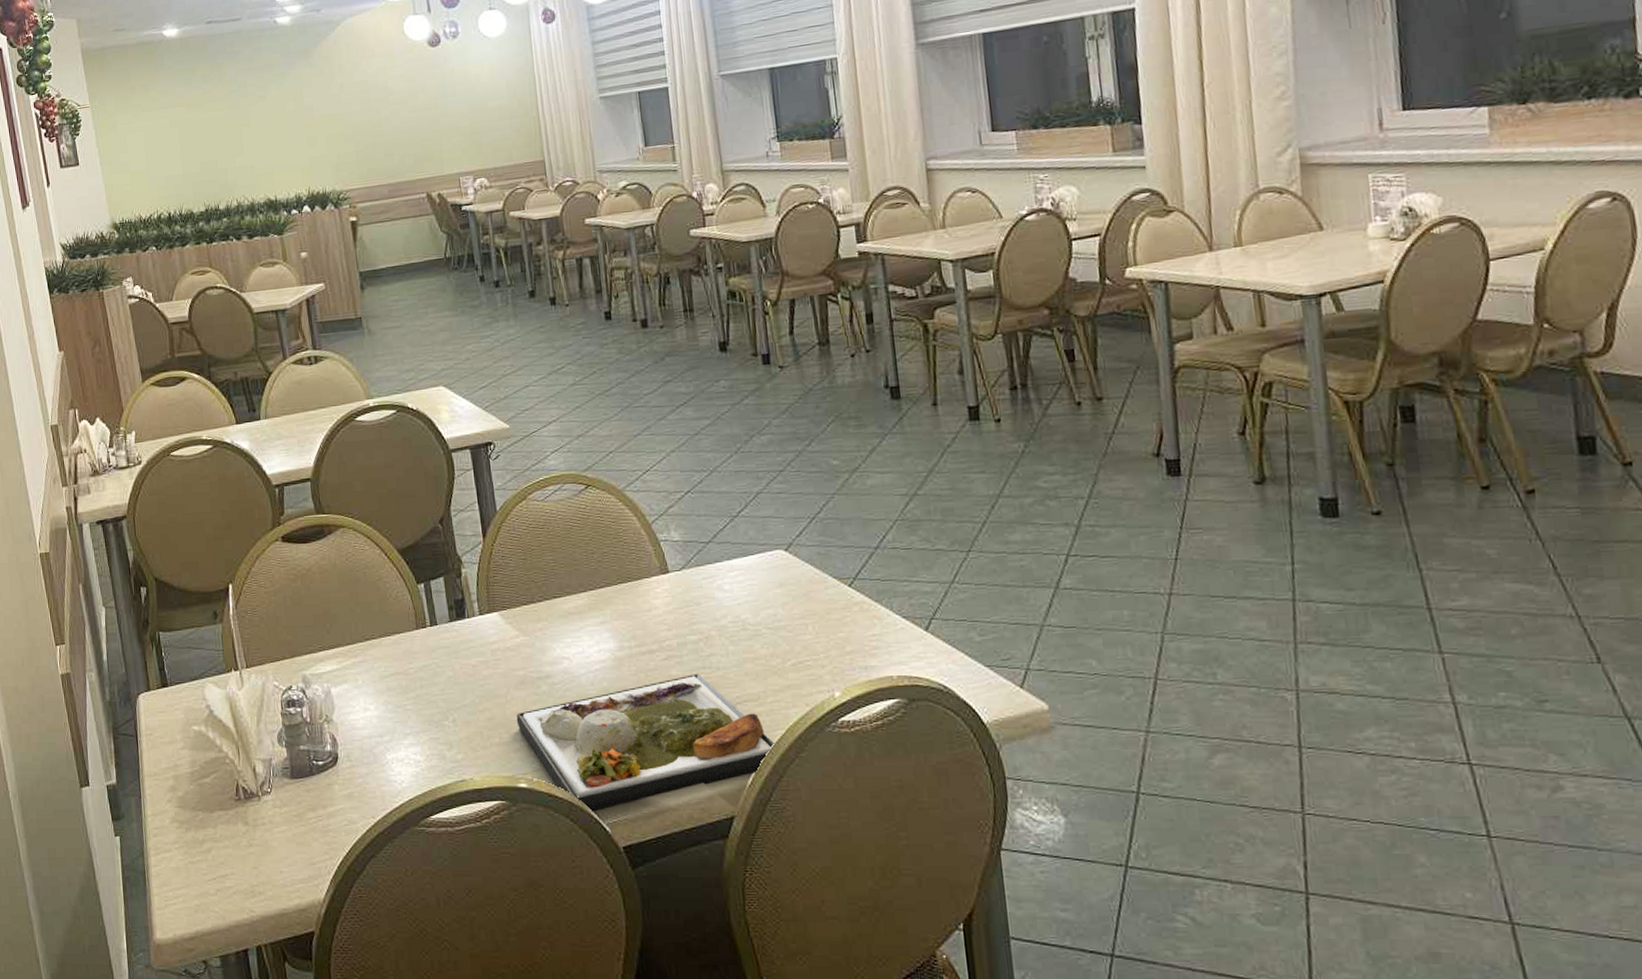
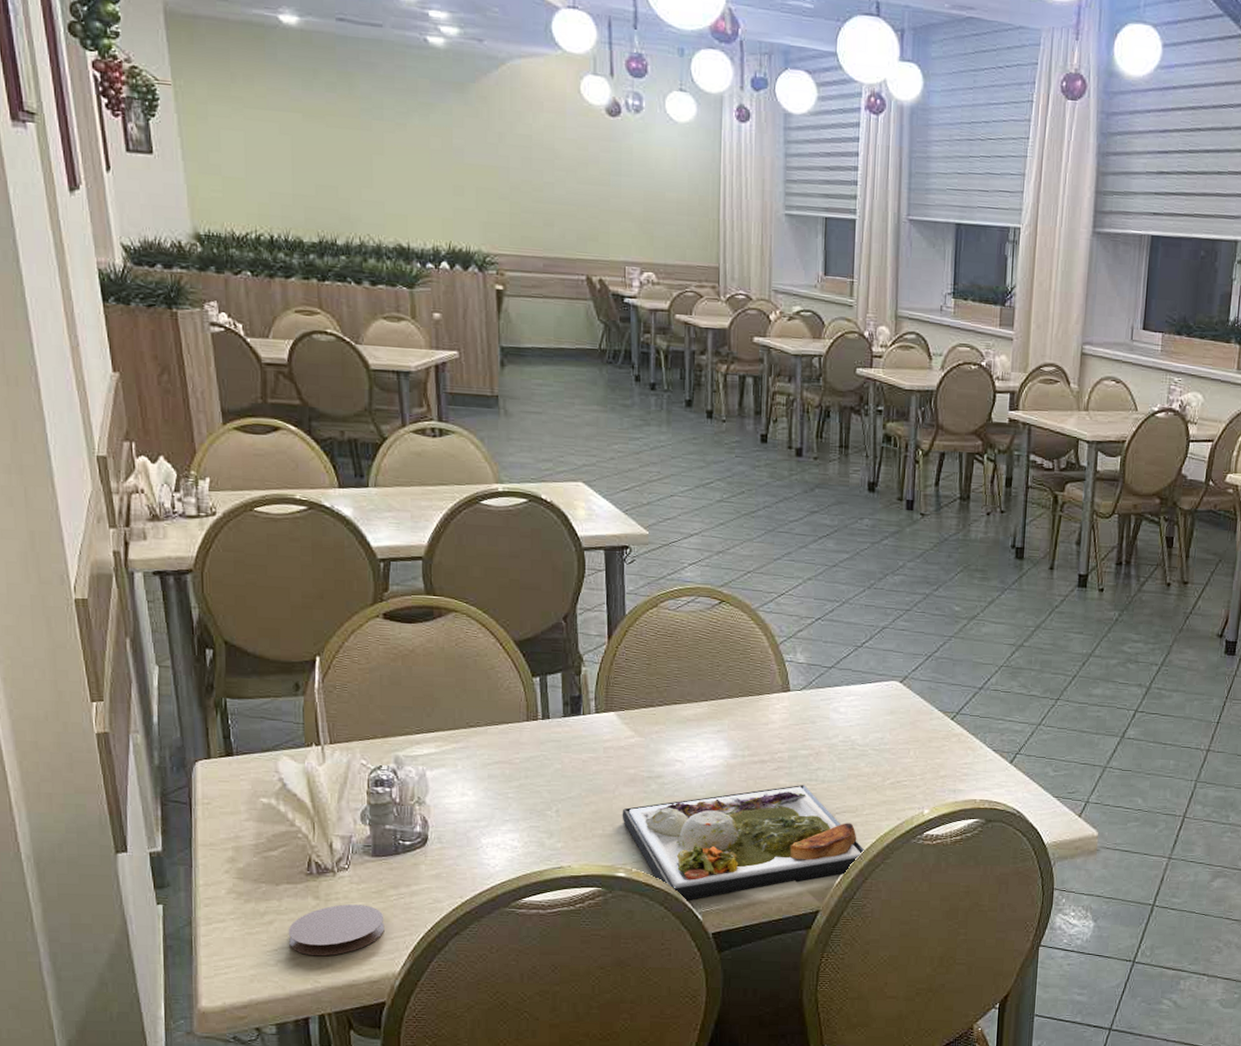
coaster: none [223,829,307,884] -> present [288,904,385,956]

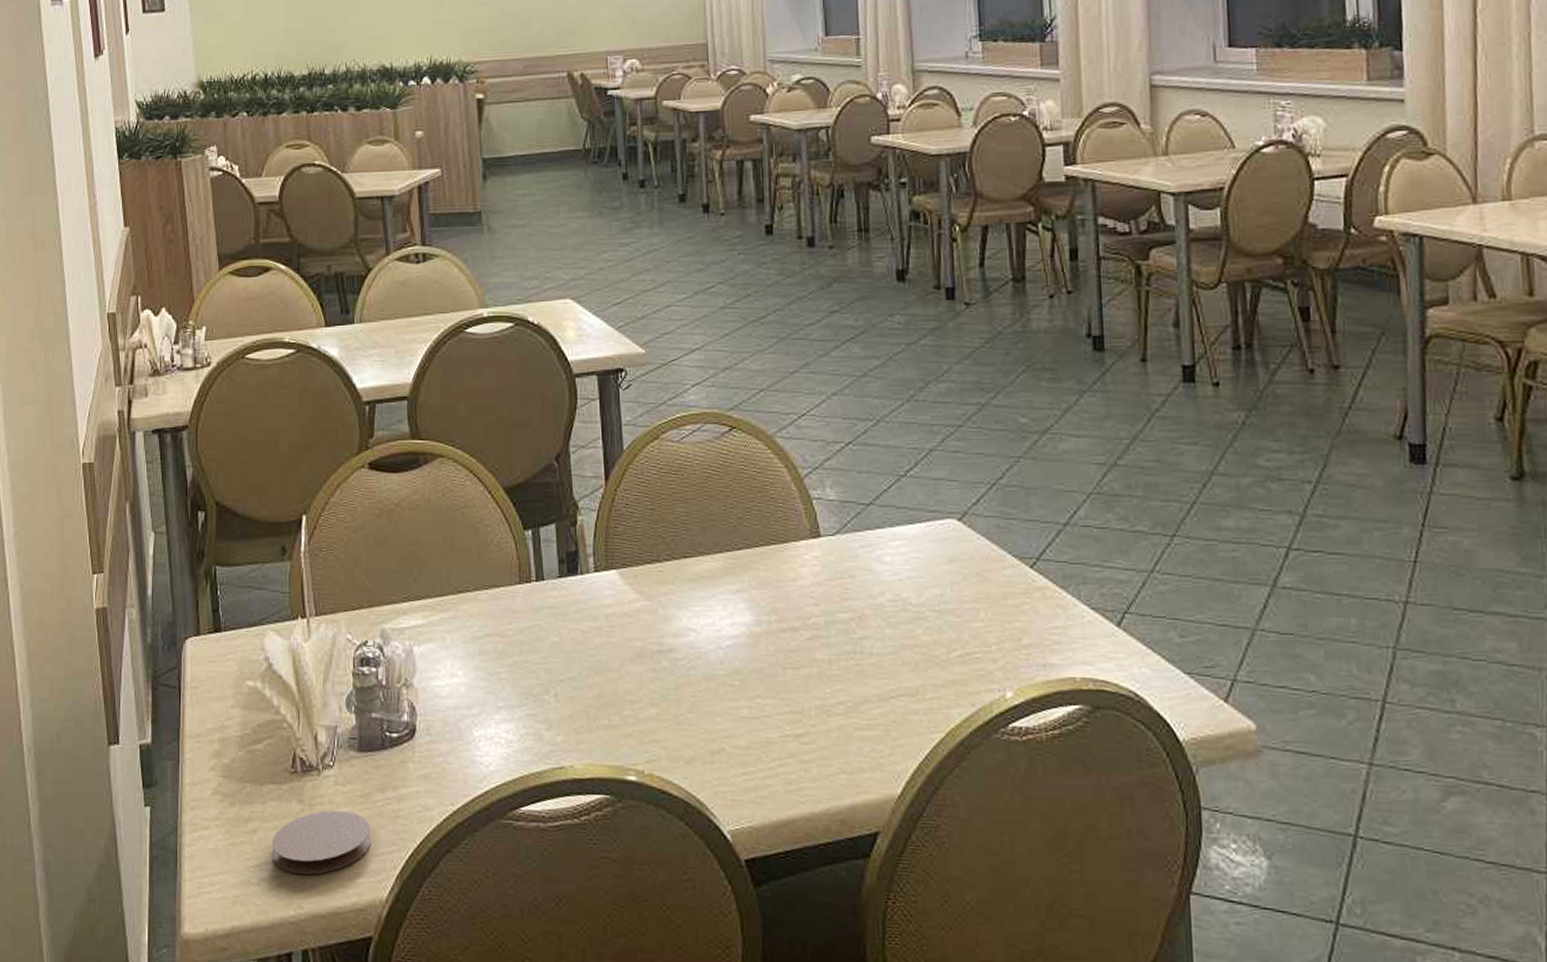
dinner plate: present [622,785,867,901] -> none [629,659,934,816]

